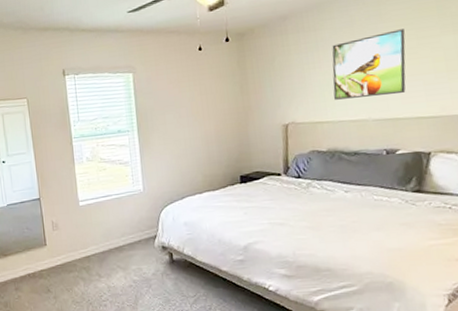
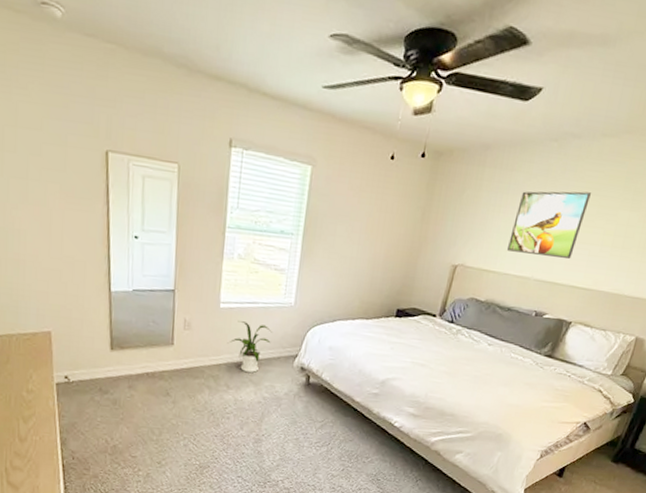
house plant: none [91,214,130,260] -> present [227,321,272,373]

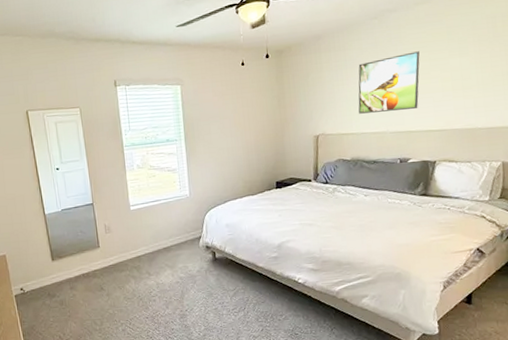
house plant: present [227,321,272,373] -> none [141,217,177,259]

